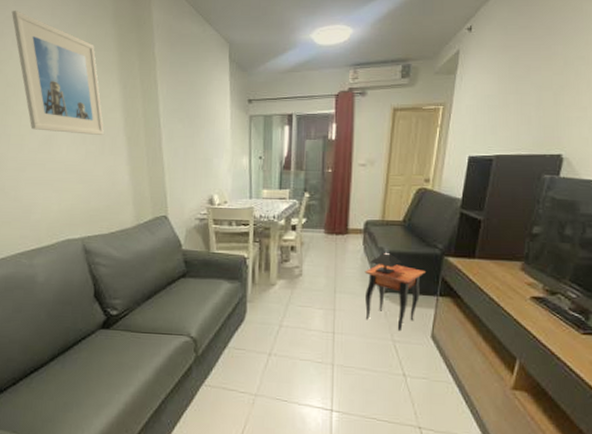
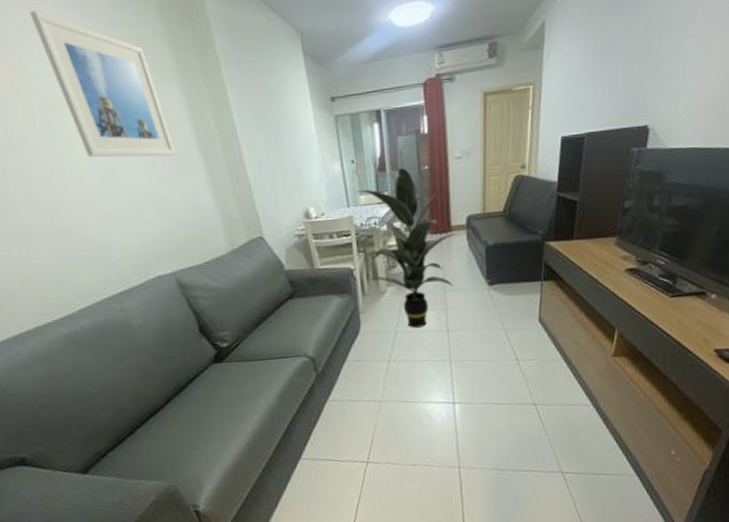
indoor plant: none [256,168,354,325] -> present [356,168,458,328]
side table: present [364,252,425,332] -> none [471,244,529,320]

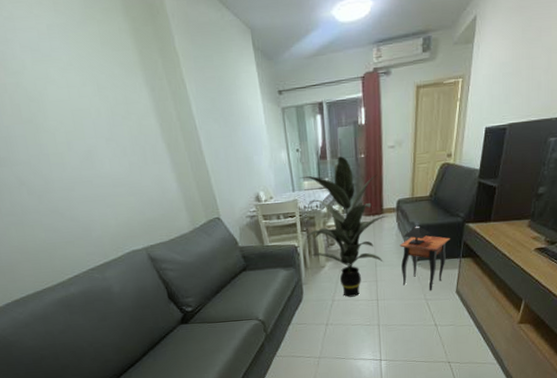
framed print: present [29,11,175,158] -> none [9,9,143,146]
side table: none [471,244,529,320] -> present [399,225,450,291]

